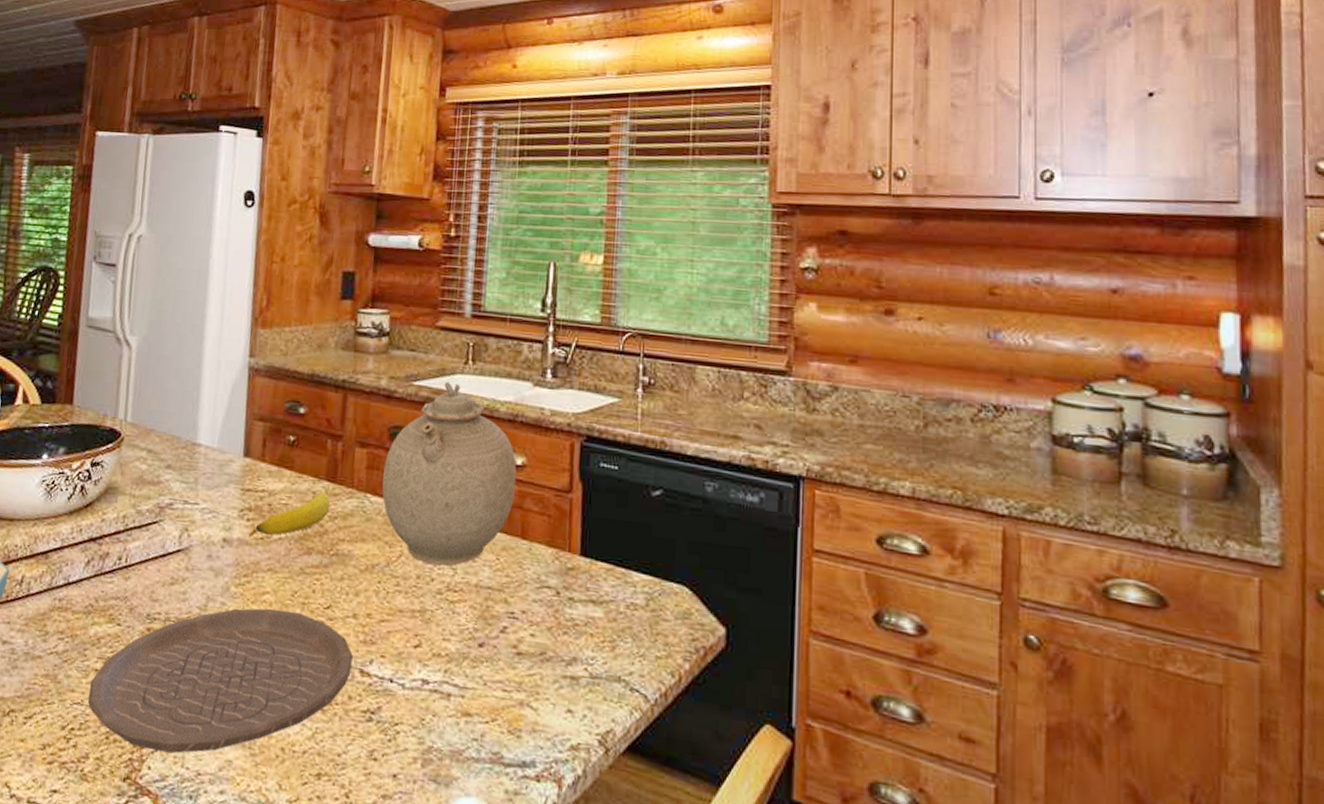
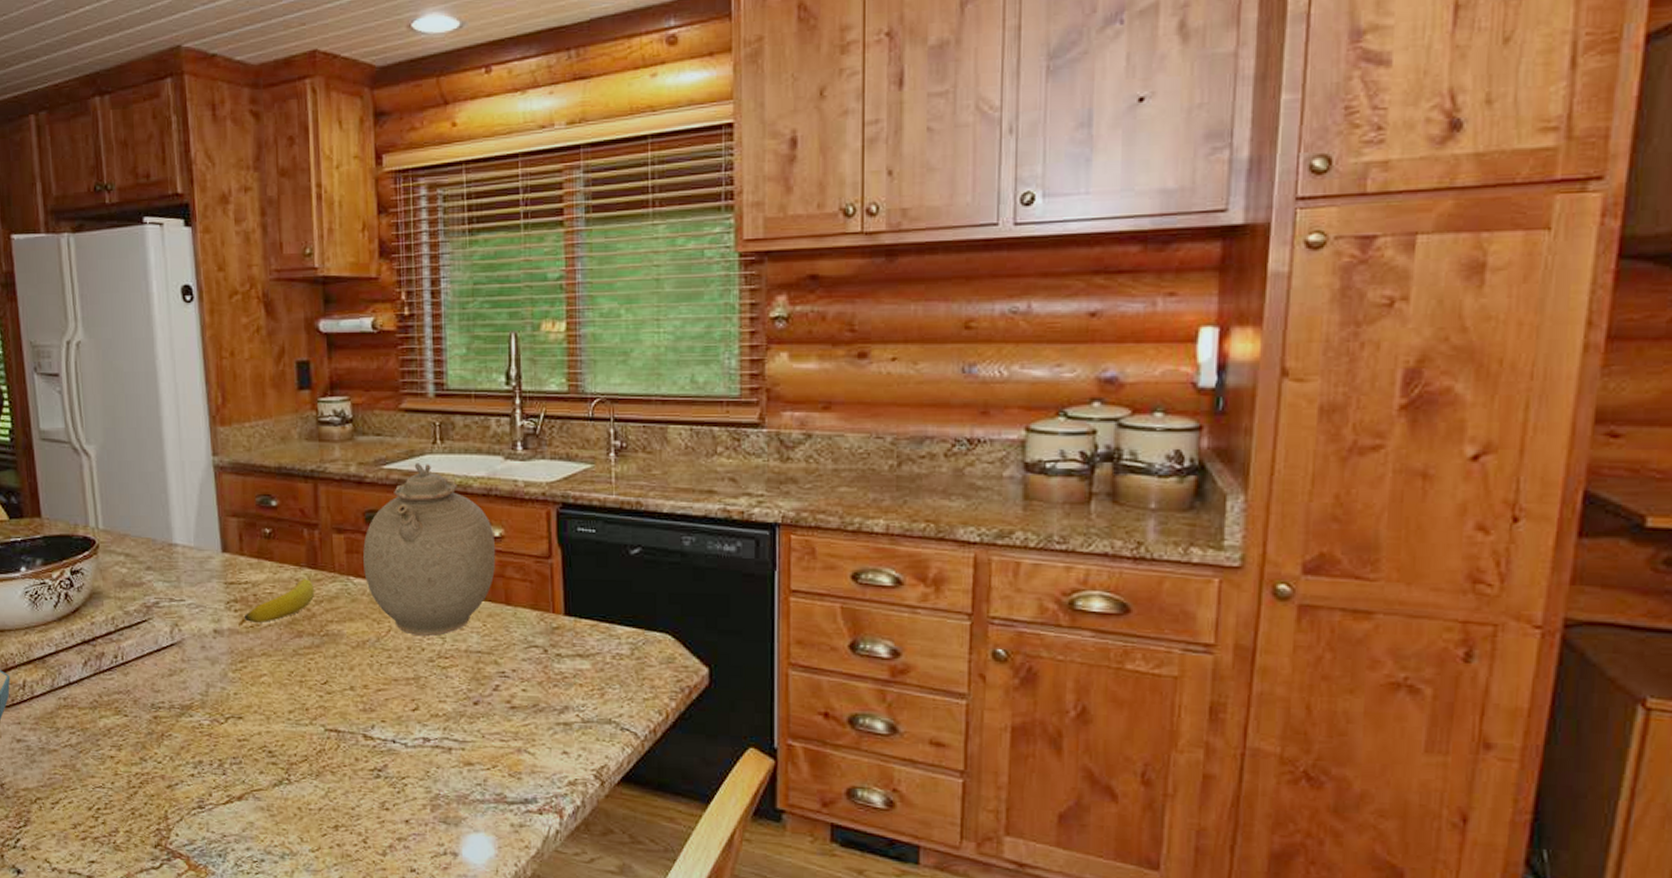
plate: present [88,608,353,754] -> none [107,688,355,821]

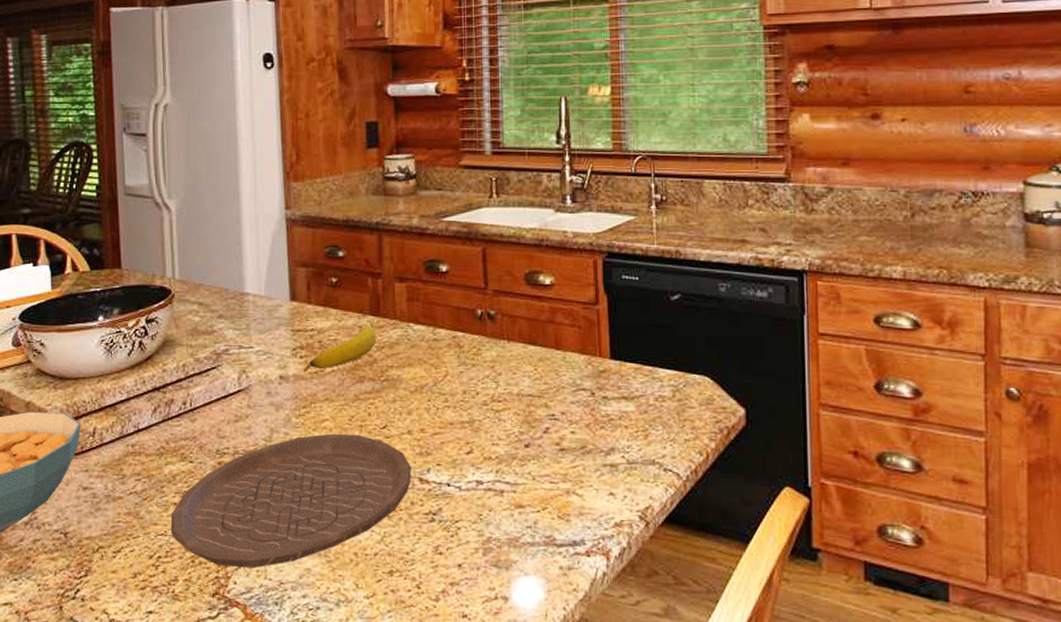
plate: none [107,688,355,821] -> present [170,433,411,569]
teapot: present [363,462,496,636] -> none [423,215,547,380]

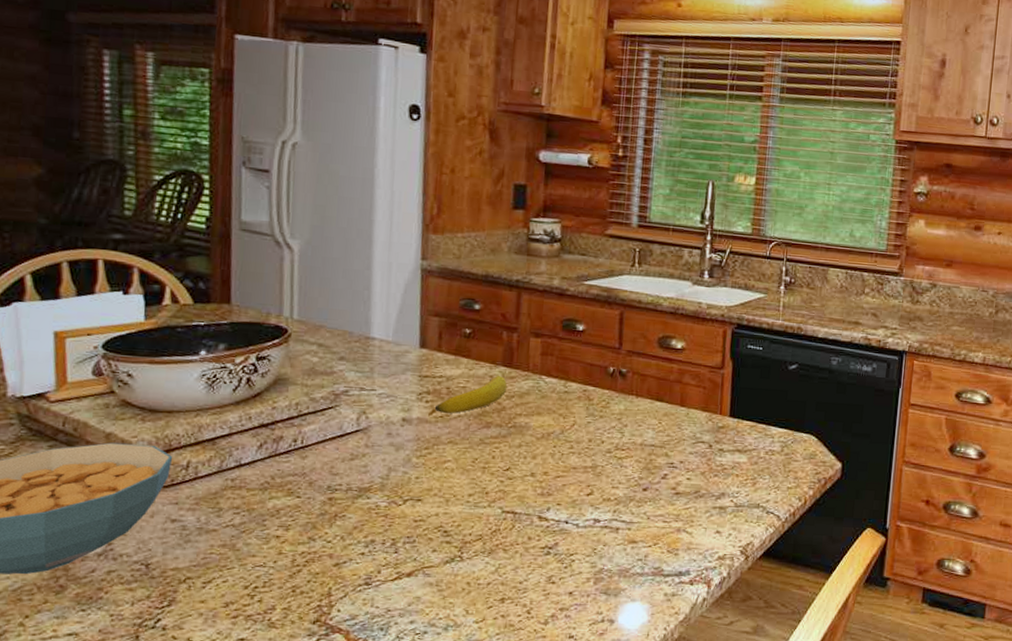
plate: present [170,433,411,569] -> none [270,473,531,597]

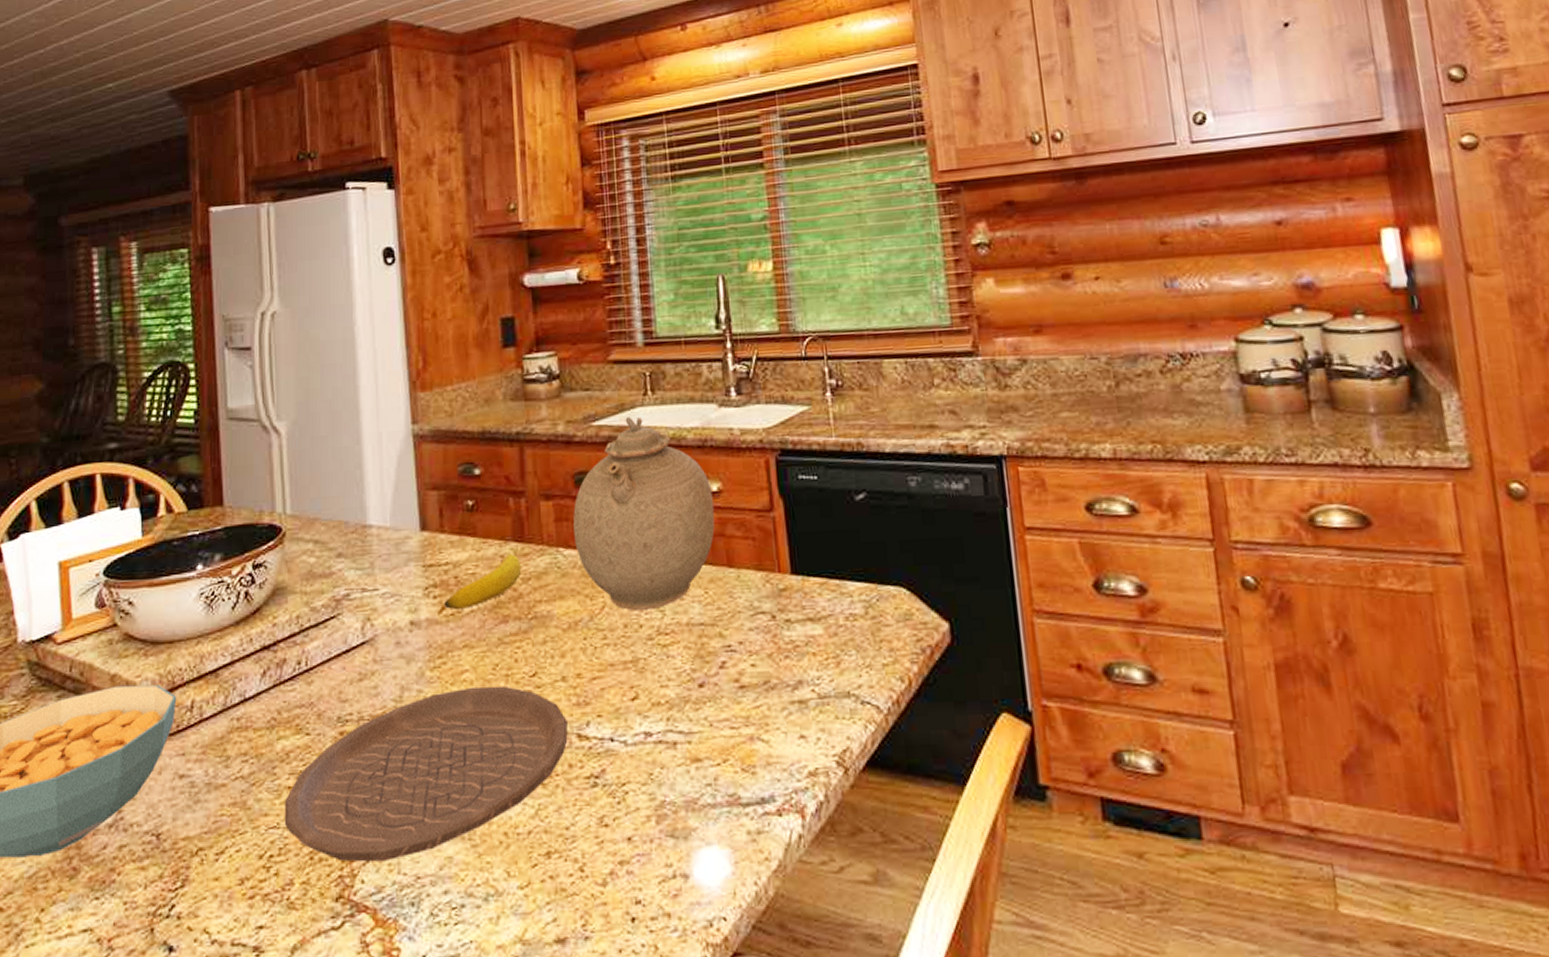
plate: none [270,473,531,597] -> present [284,685,568,862]
teapot: none [556,281,677,431] -> present [573,416,715,610]

